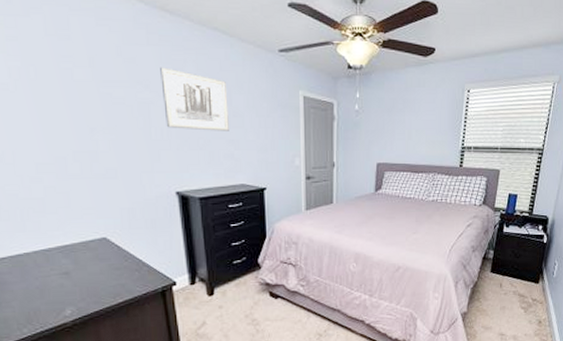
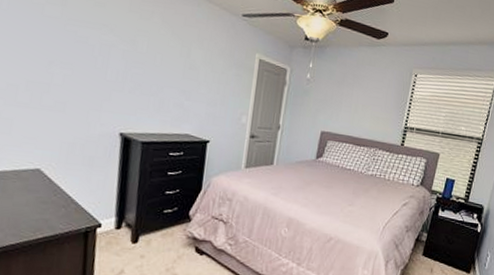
wall art: present [160,67,229,131] -> none [123,14,188,82]

